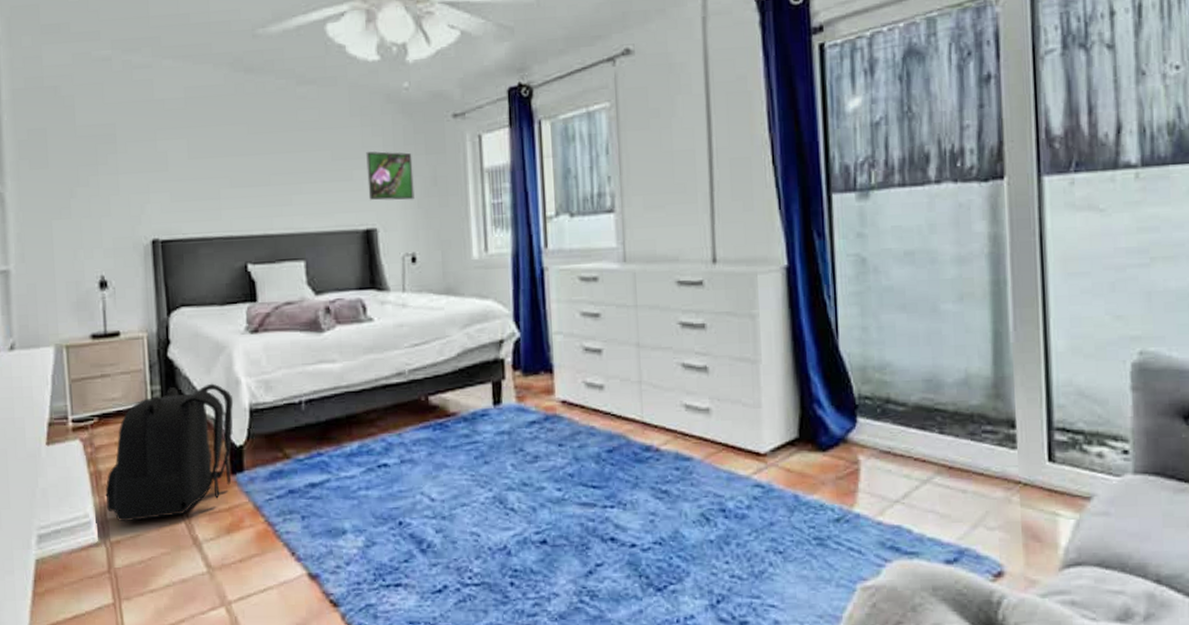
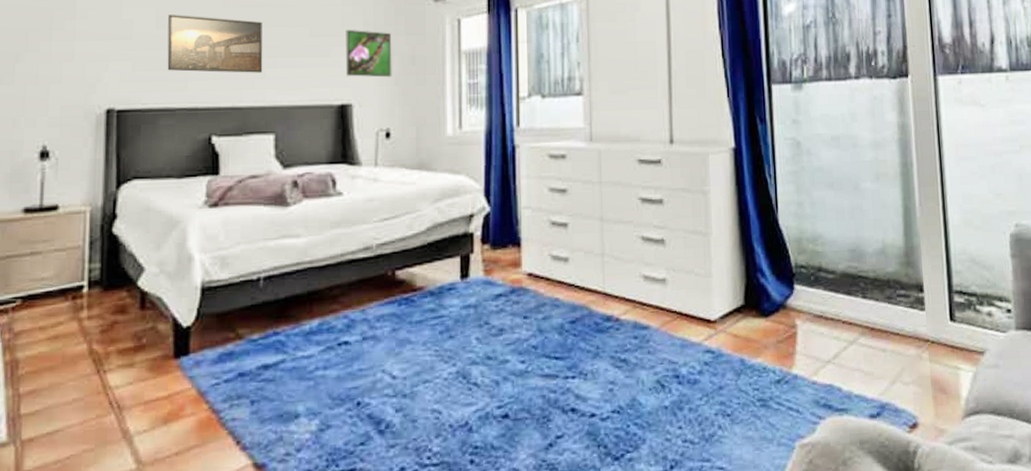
backpack: present [105,383,234,522] -> none [20,260,184,417]
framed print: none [198,144,290,201] -> present [167,15,263,73]

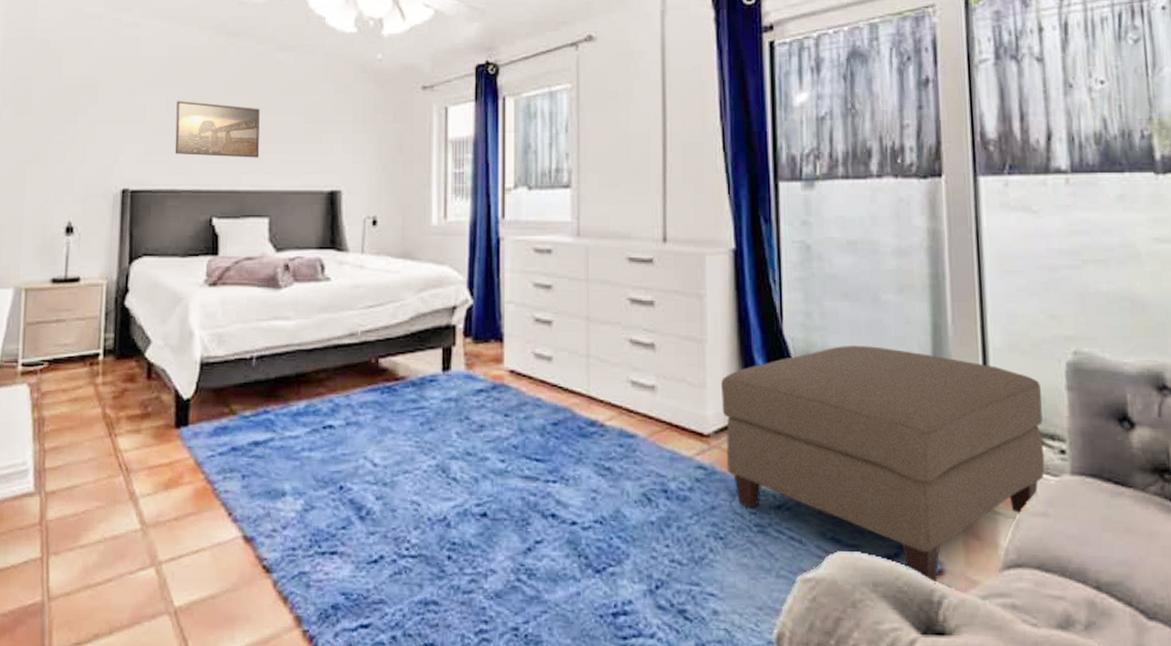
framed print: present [345,30,392,78] -> none [336,117,380,165]
ottoman: none [725,229,995,437] -> present [721,346,1045,584]

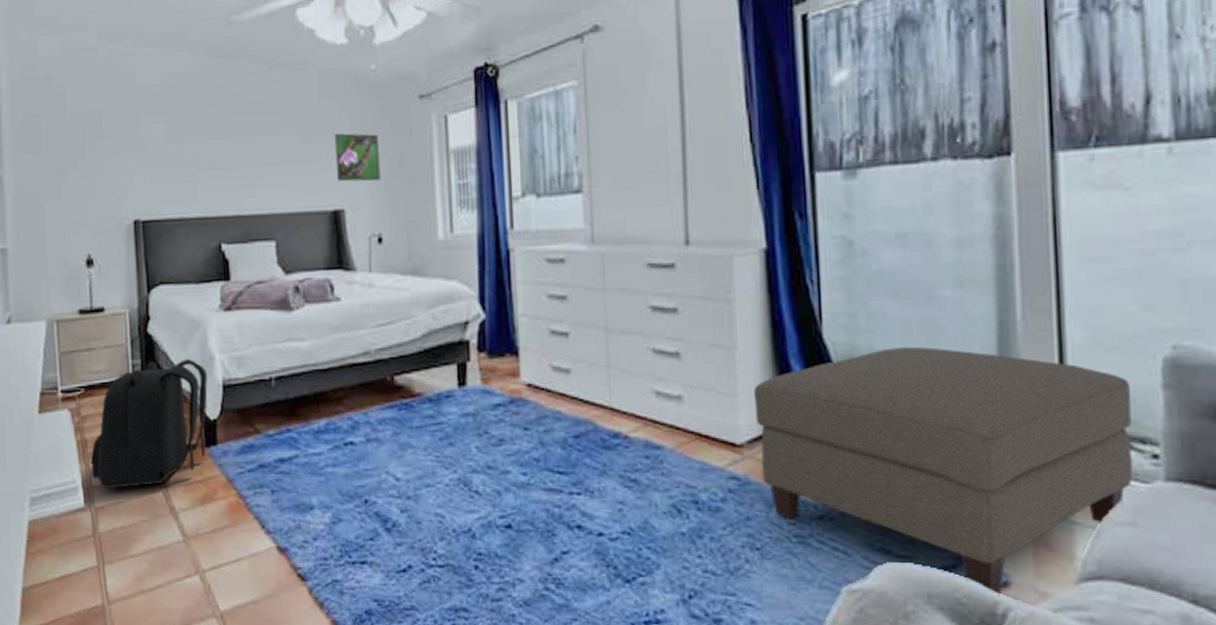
backpack: none [45,334,185,472] -> present [90,358,208,489]
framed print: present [174,101,260,158] -> none [177,128,261,183]
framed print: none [336,117,380,165] -> present [334,133,381,182]

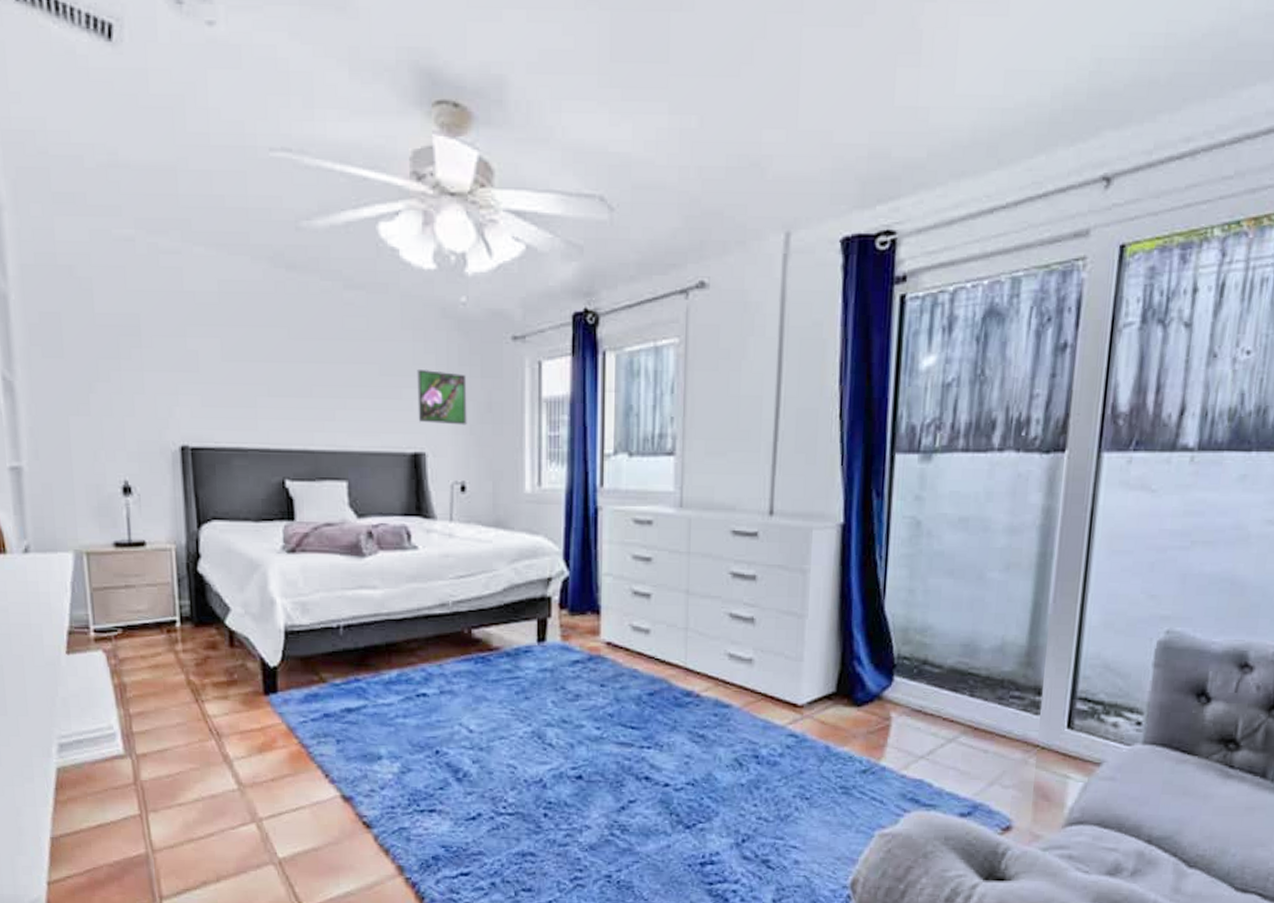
backpack: present [90,358,208,489] -> none [130,602,268,736]
ottoman: present [754,347,1133,597] -> none [817,622,1129,838]

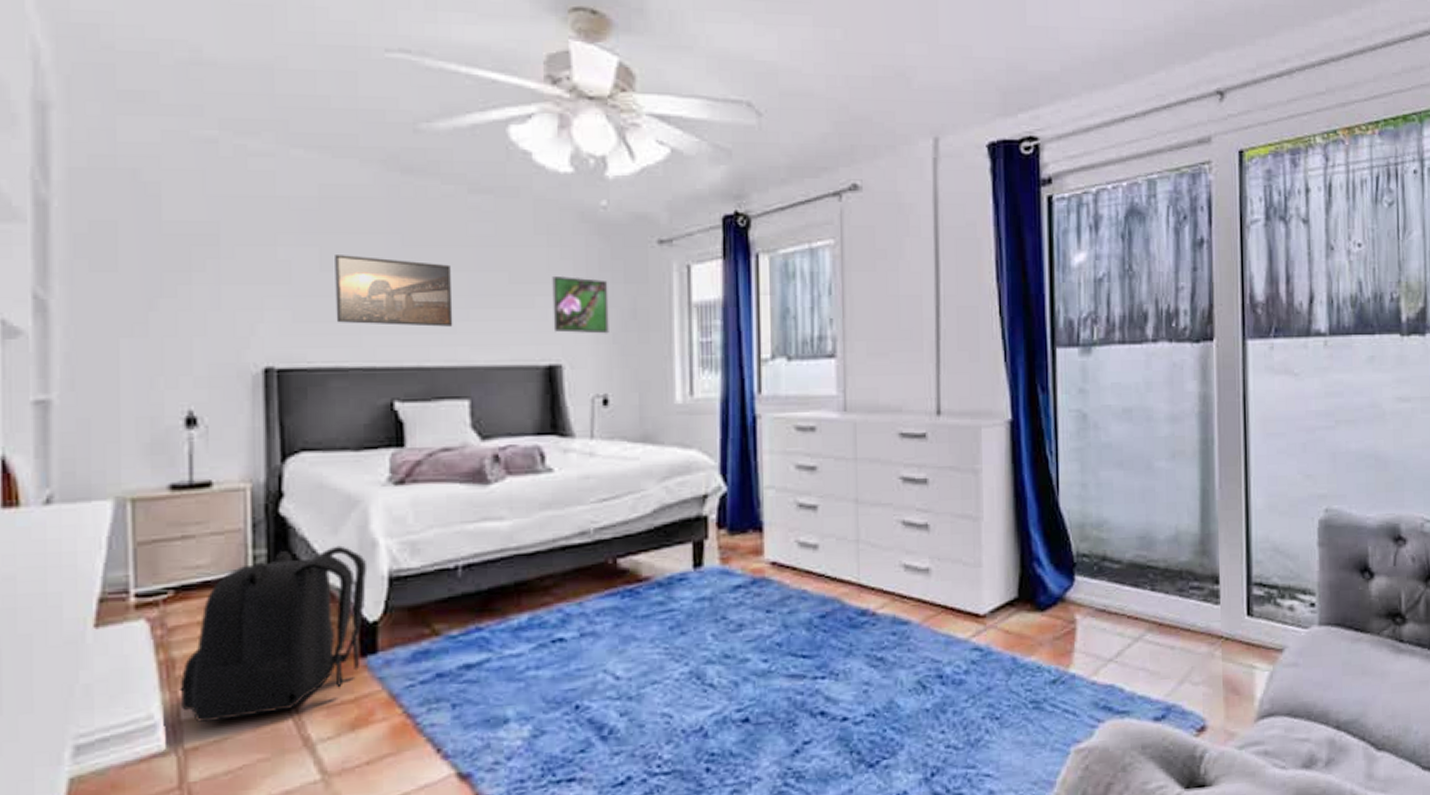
backpack: none [130,602,268,736] -> present [179,545,368,723]
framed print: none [233,346,333,414] -> present [335,255,453,327]

